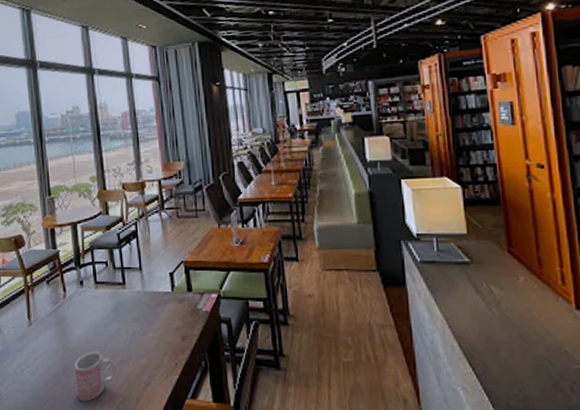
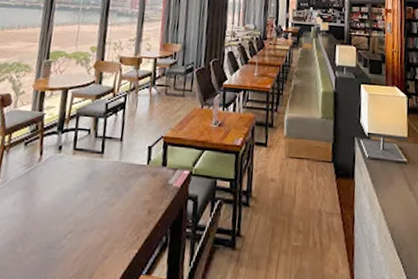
mug: present [74,352,116,402] -> none [29,219,78,272]

